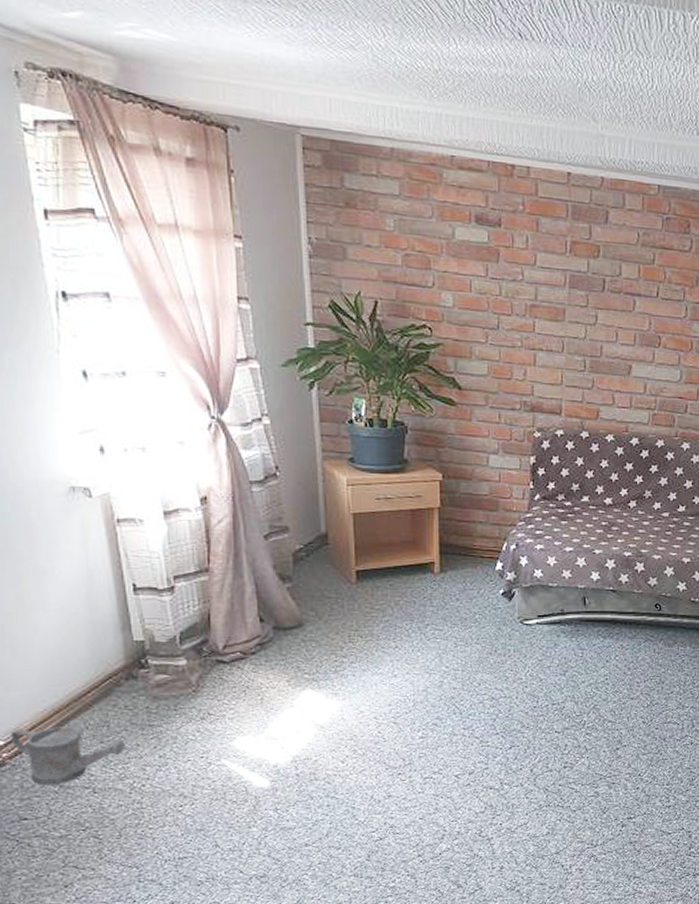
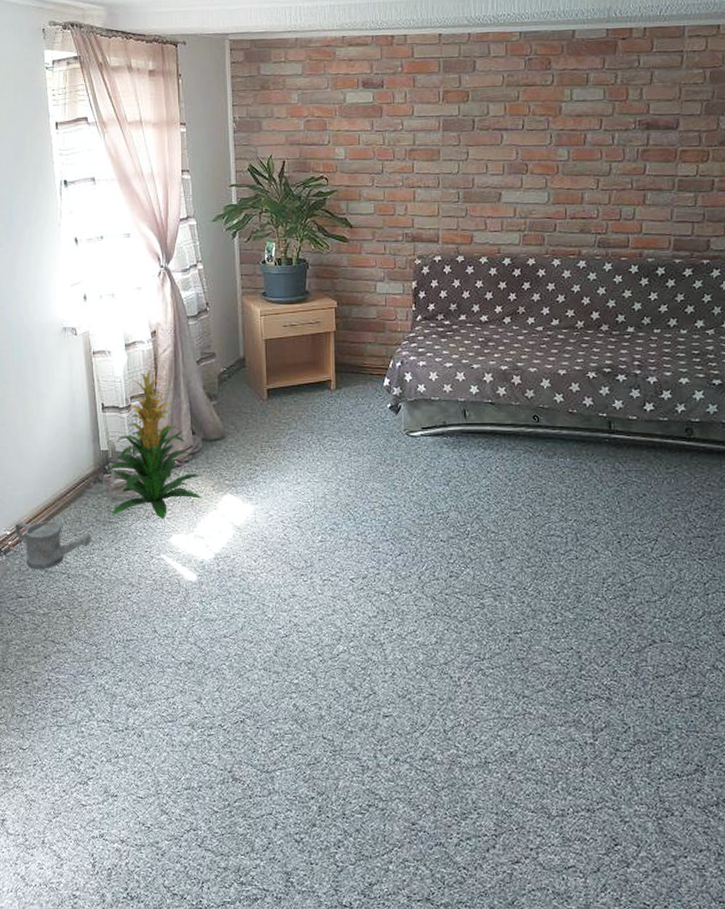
indoor plant: none [143,544,275,720] -> present [107,370,203,519]

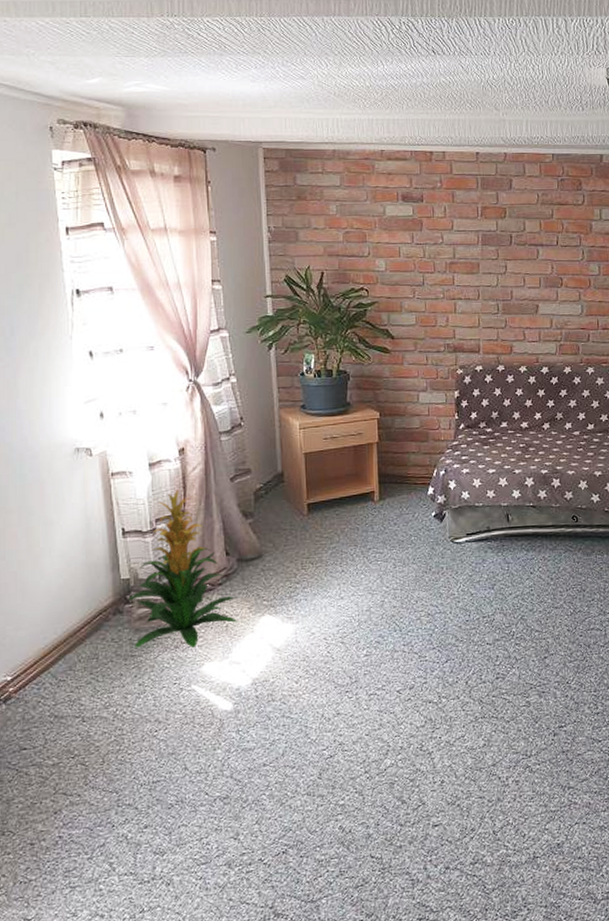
watering can: present [14,521,92,570] -> none [16,660,111,716]

